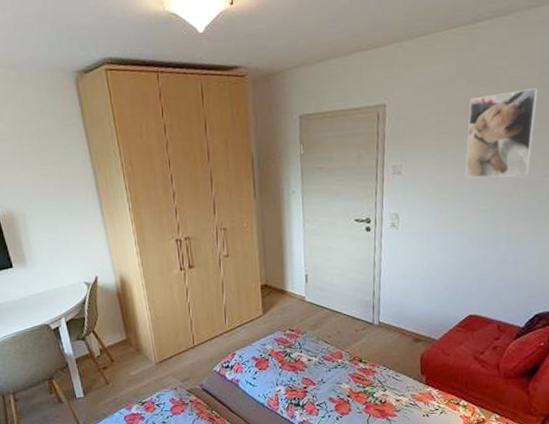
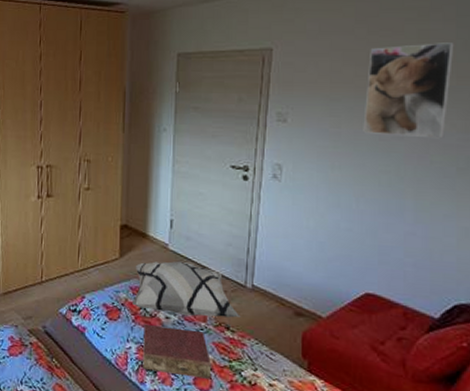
decorative pillow: none [277,310,371,356] -> present [132,260,241,318]
book: none [290,367,350,407] -> present [143,325,212,379]

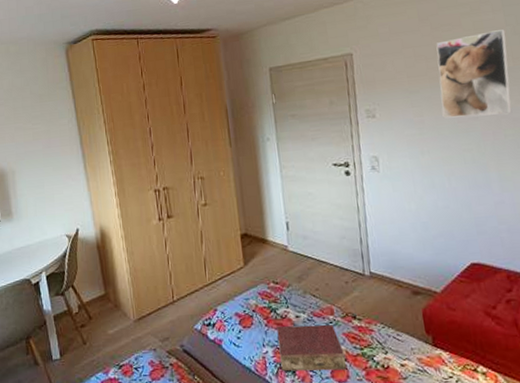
decorative pillow: present [132,260,241,318] -> none [260,260,365,312]

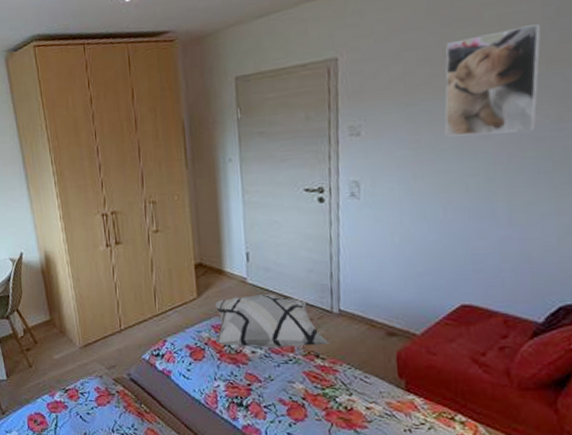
decorative pillow: none [260,260,365,312] -> present [214,293,330,348]
book: present [277,325,346,372] -> none [230,361,305,409]

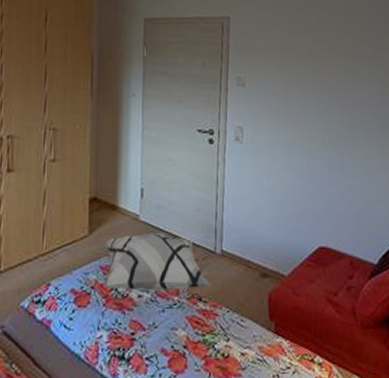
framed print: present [444,24,541,137] -> none [307,17,371,100]

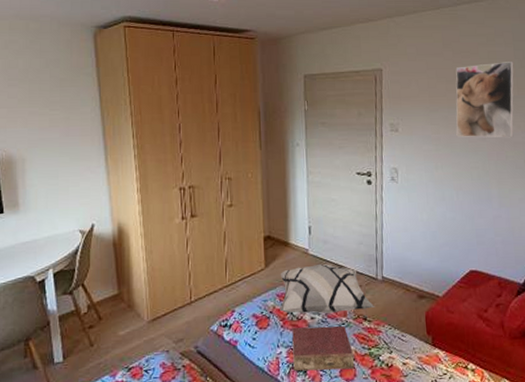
book: none [115,306,186,360] -> present [292,326,355,372]
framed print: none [307,17,371,100] -> present [455,62,514,138]

